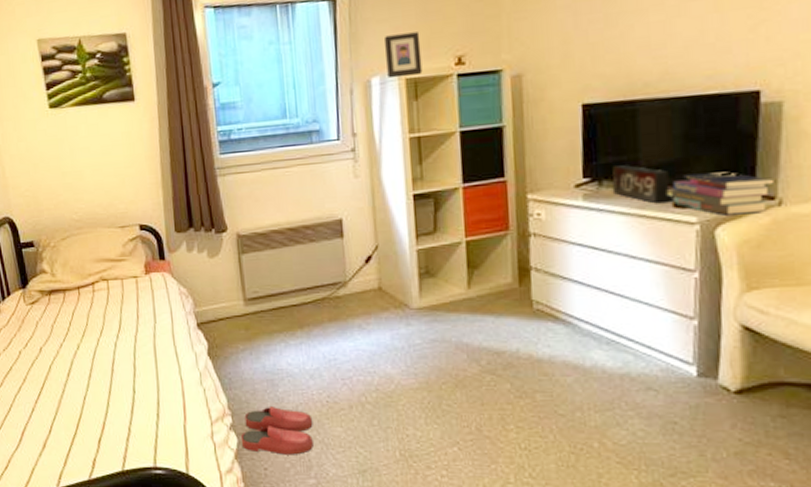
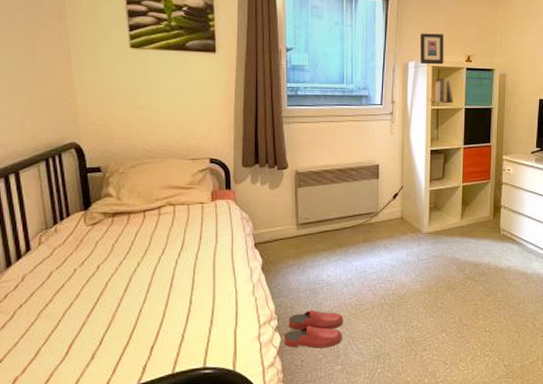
books: none [403,92,442,129] -> present [428,78,453,103]

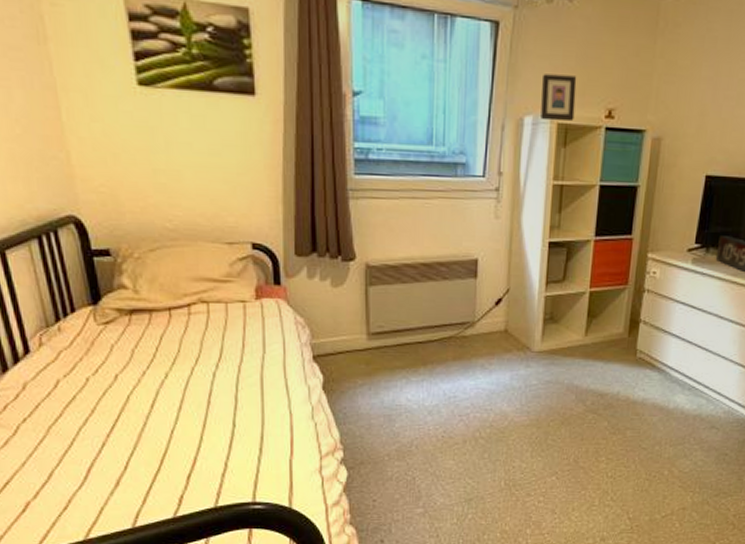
slippers: present [283,309,343,348] -> none [351,440,427,487]
books: present [428,78,453,103] -> none [548,140,585,177]

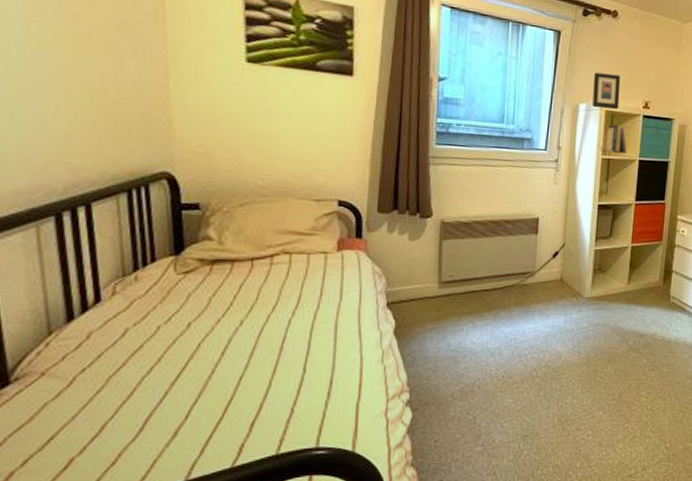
books: none [548,140,585,177] -> present [598,124,627,153]

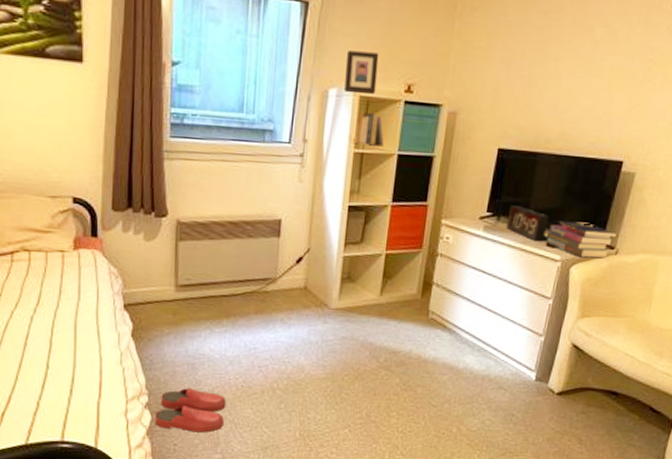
slippers: none [415,381,488,427] -> present [154,387,226,433]

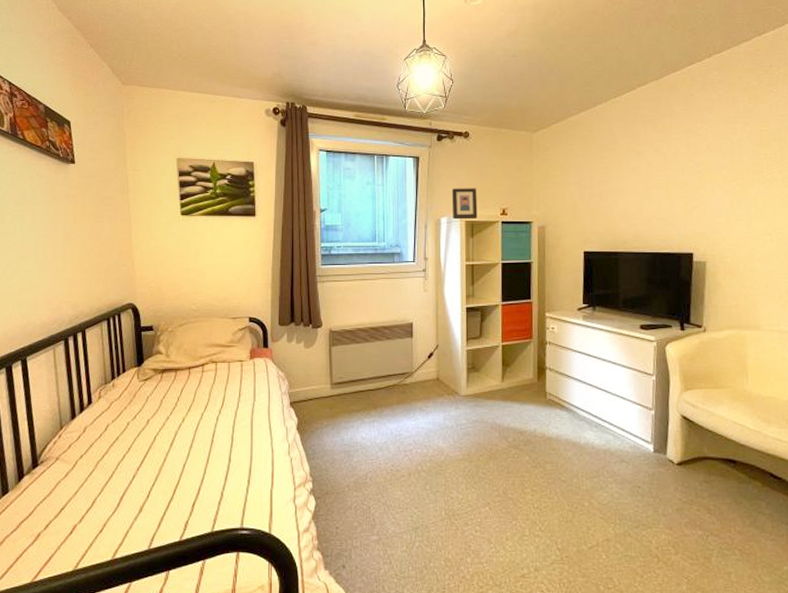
slippers: present [154,387,226,433] -> none [318,473,379,515]
books: present [350,112,384,147] -> none [462,232,489,258]
alarm clock: present [506,205,549,242] -> none [601,297,641,326]
books: present [547,220,616,259] -> none [639,306,701,337]

